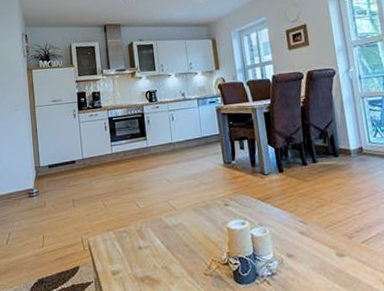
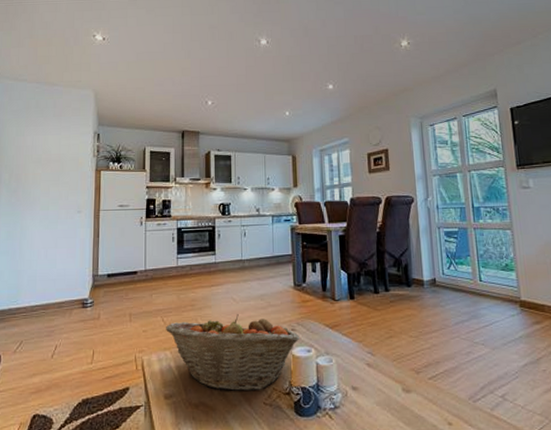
fruit basket: none [107,194,233,265] -> present [166,314,299,392]

